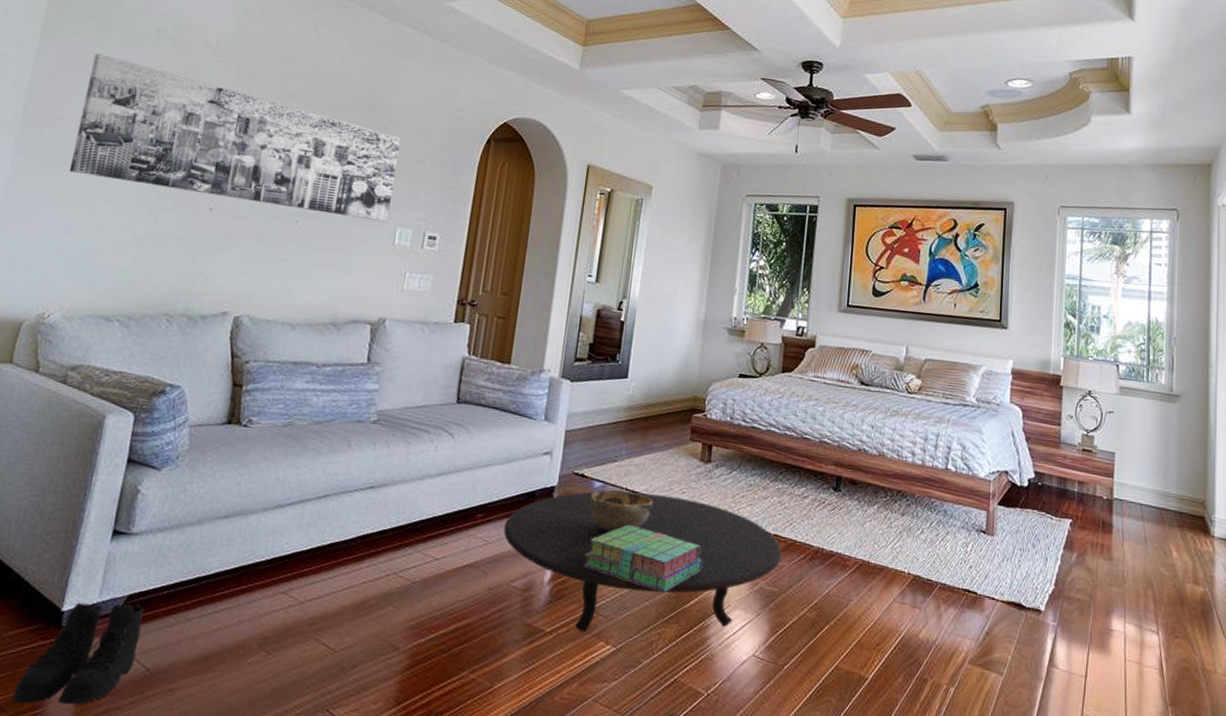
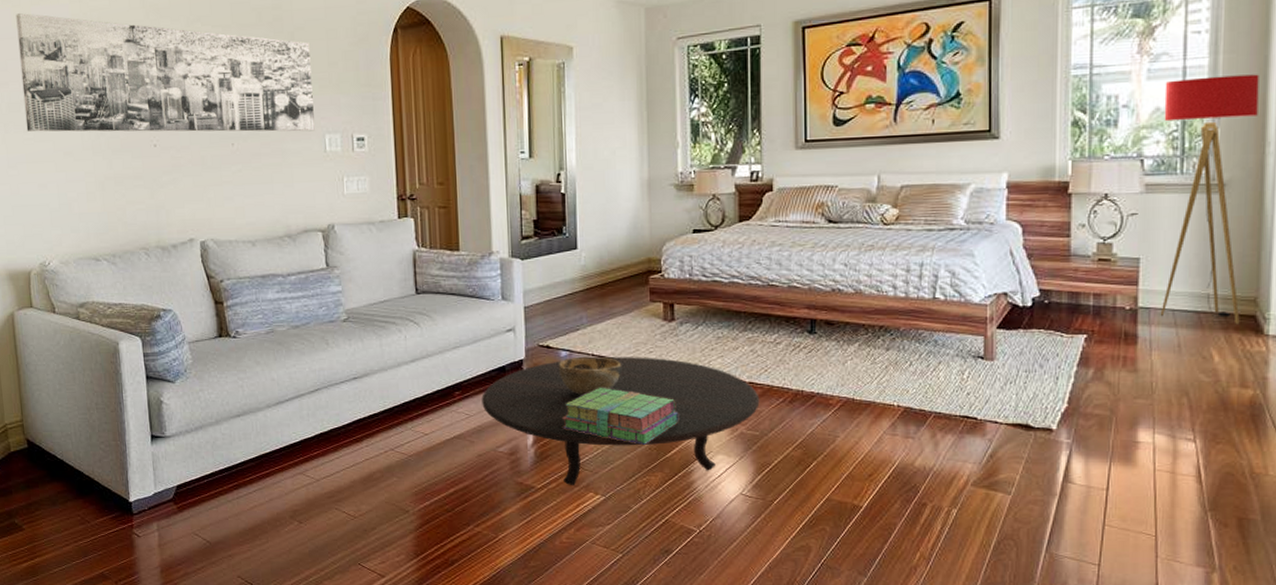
boots: present [12,602,144,705] -> none [112,492,196,573]
floor lamp: none [1130,301,1204,524] -> present [1160,74,1259,325]

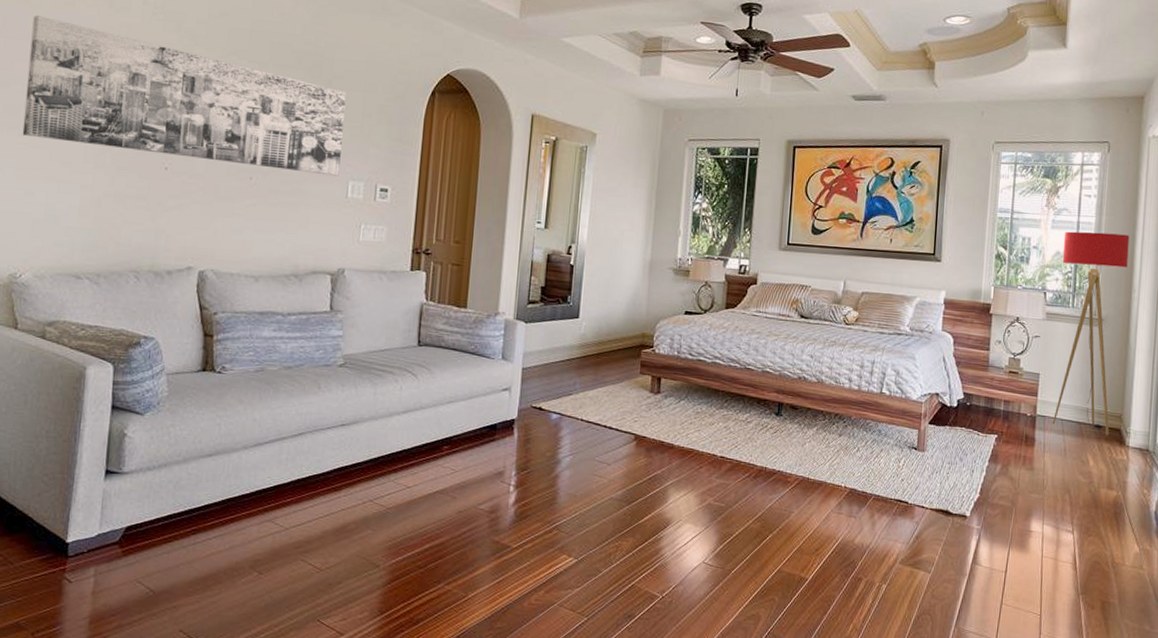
table: present [482,357,760,485] -> none [469,423,728,546]
decorative bowl: present [558,356,622,396] -> none [547,420,608,459]
stack of books: present [563,387,679,445] -> none [545,451,655,510]

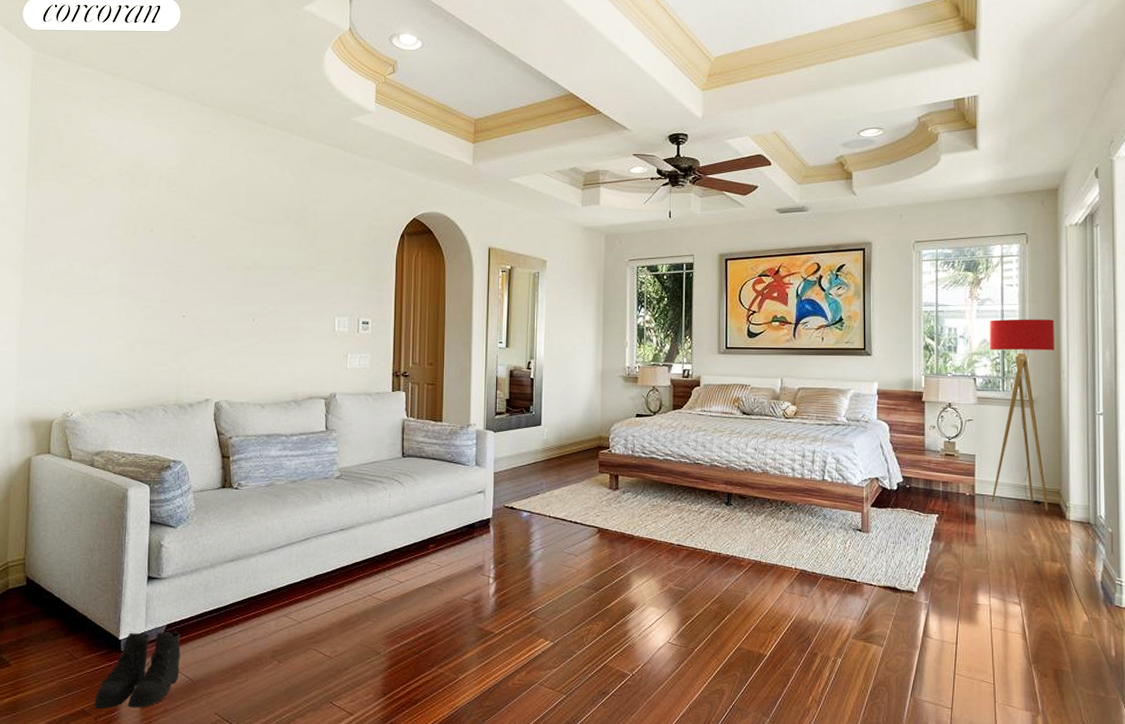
wall art: present [22,15,346,176] -> none [67,196,329,313]
boots: none [31,533,142,623] -> present [94,631,181,710]

